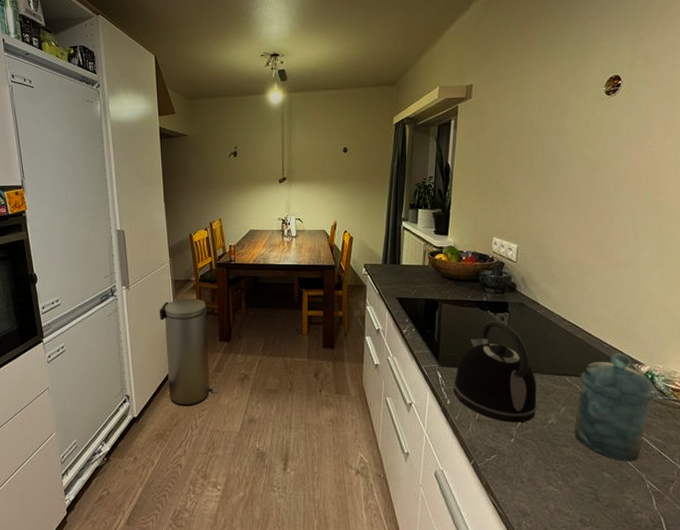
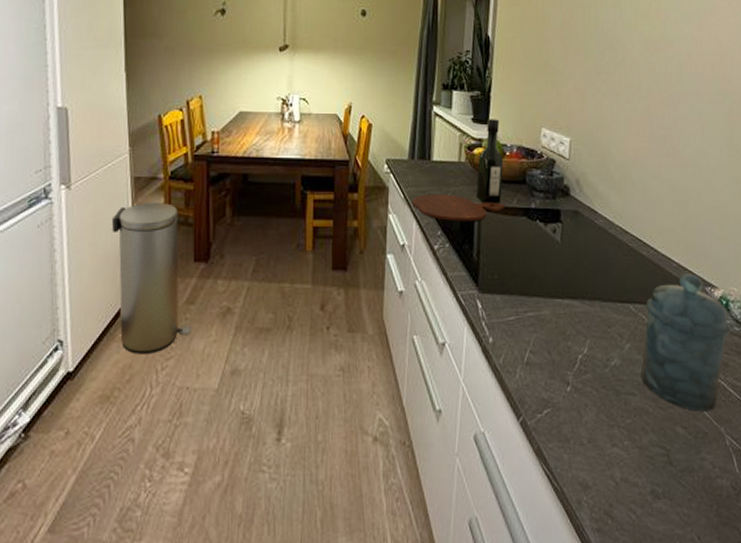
cutting board: none [385,290,462,312] -> present [412,194,505,222]
bottle: none [437,231,461,298] -> present [476,119,504,204]
kettle: present [452,320,538,423] -> none [495,232,598,366]

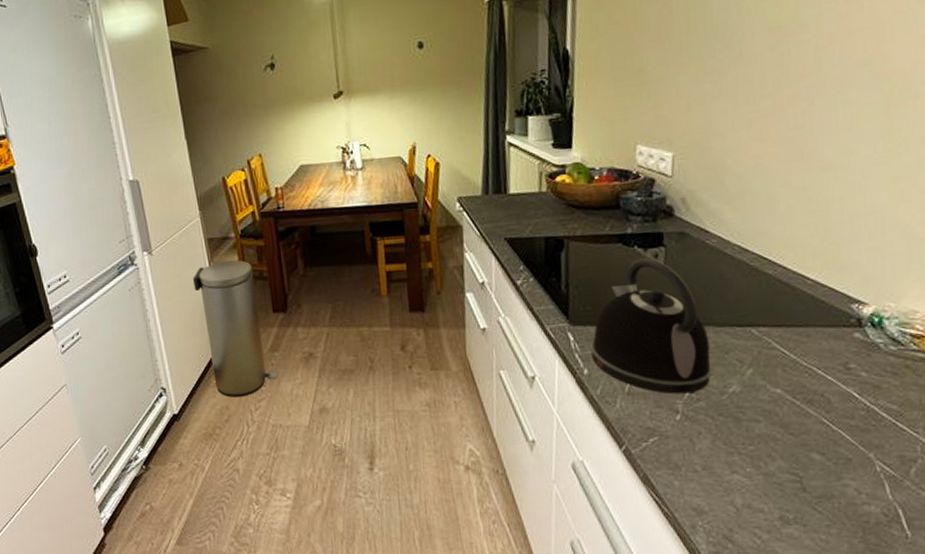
cutting board: present [412,194,505,222] -> none [489,227,596,255]
bottle: present [476,119,504,204] -> none [561,141,592,234]
kettle: none [495,232,598,366] -> present [590,258,713,394]
canister: present [640,273,731,412] -> none [766,290,885,437]

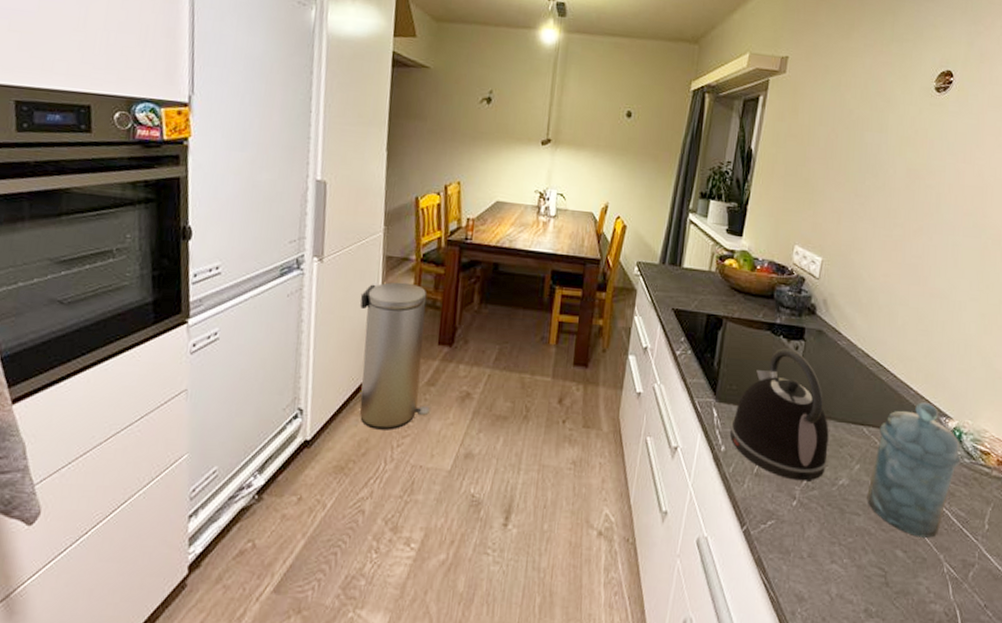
canister: none [766,290,885,437] -> present [867,402,961,538]

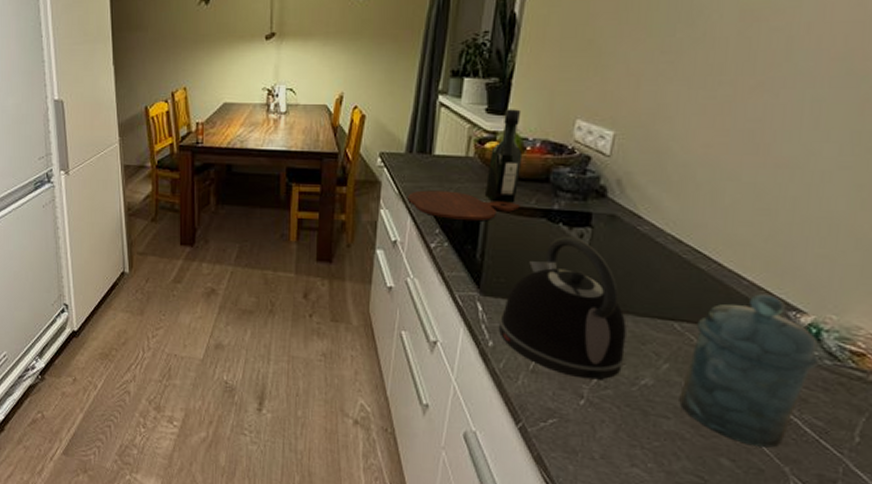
pedal bin: present [359,282,430,430] -> none [106,188,178,323]
cutting board: none [658,299,751,332] -> present [407,190,520,222]
bottle: none [722,231,754,316] -> present [484,109,523,203]

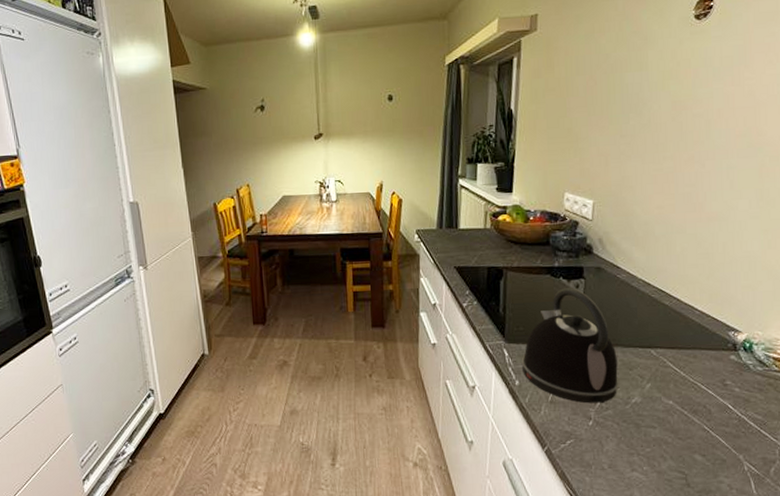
cutting board: present [407,190,520,222] -> none [441,258,530,282]
bottle: present [484,109,523,203] -> none [501,187,528,265]
canister: present [679,294,819,448] -> none [661,320,753,442]

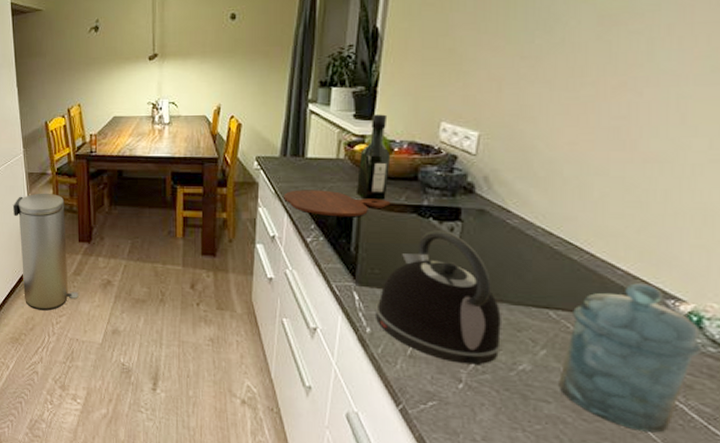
pedal bin: none [183,276,255,399] -> present [13,193,79,311]
cutting board: none [441,258,530,282] -> present [283,190,391,217]
bottle: none [501,187,528,265] -> present [355,114,391,200]
canister: none [661,320,753,442] -> present [559,283,702,433]

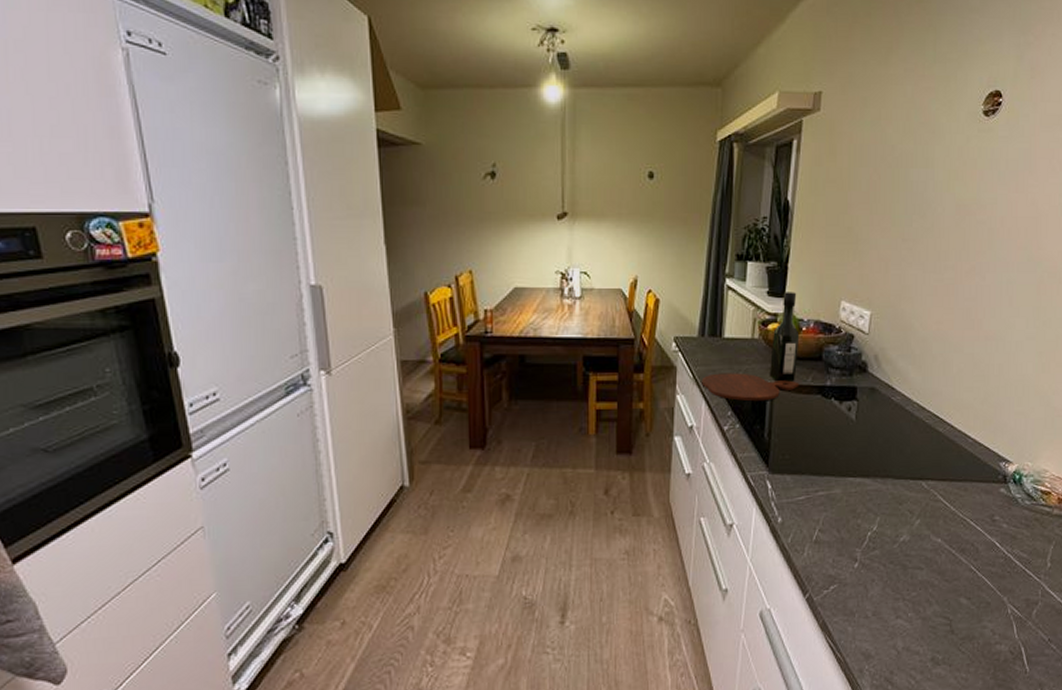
pedal bin: present [13,193,79,311] -> none [379,387,469,544]
kettle: present [374,230,503,365] -> none [785,410,888,543]
canister: present [559,283,702,433] -> none [929,449,1022,583]

